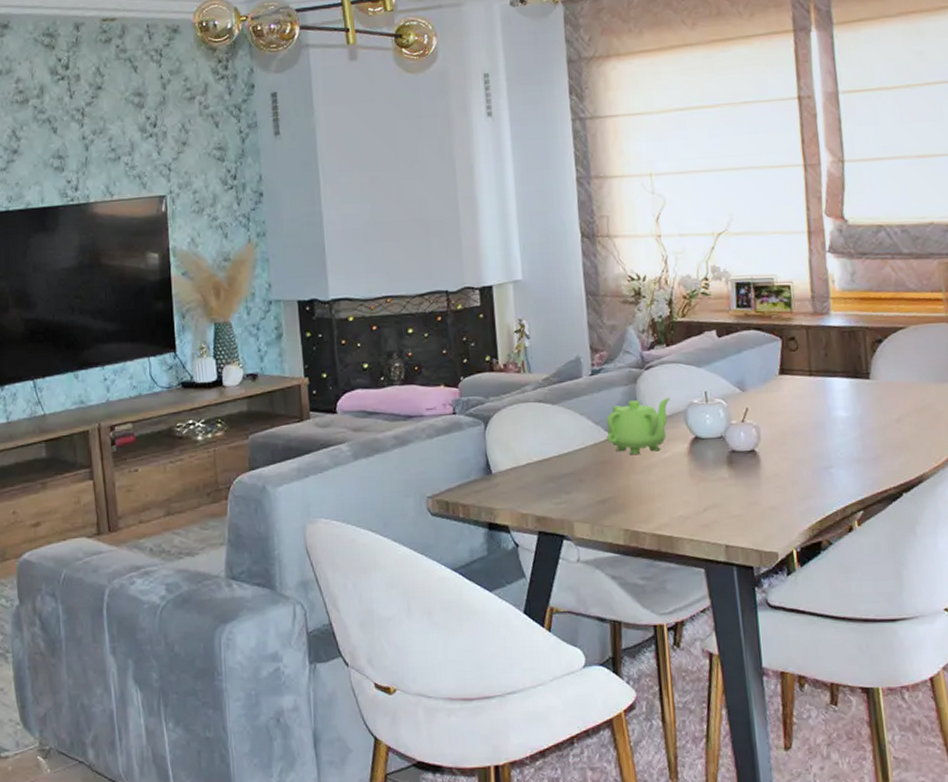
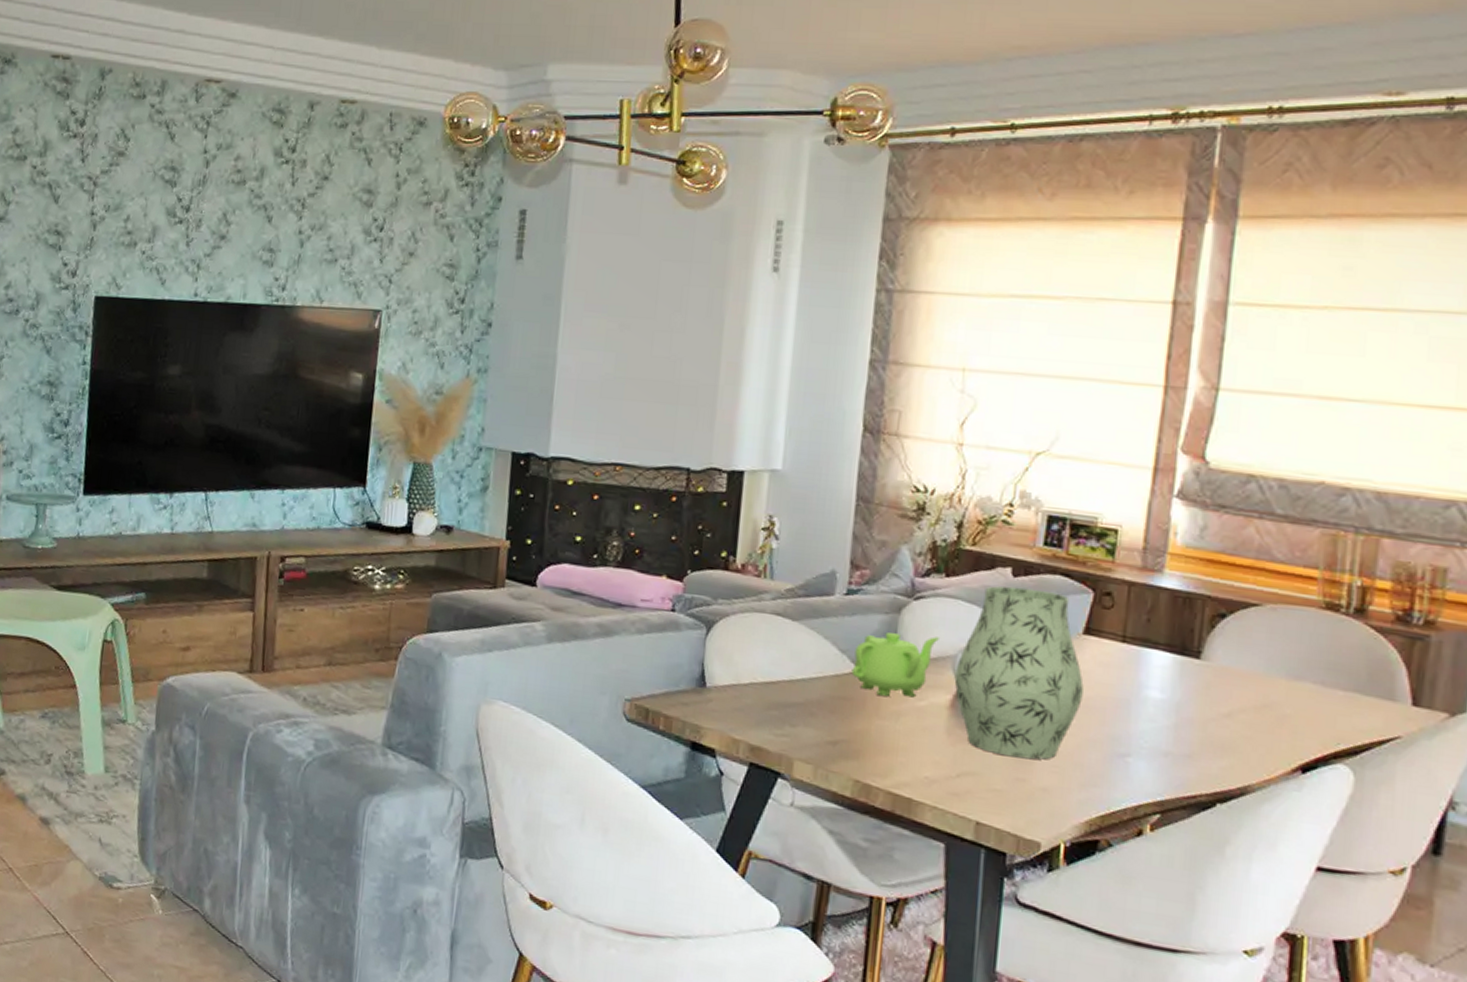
vase: none [687,344,788,486] -> present [954,586,1084,760]

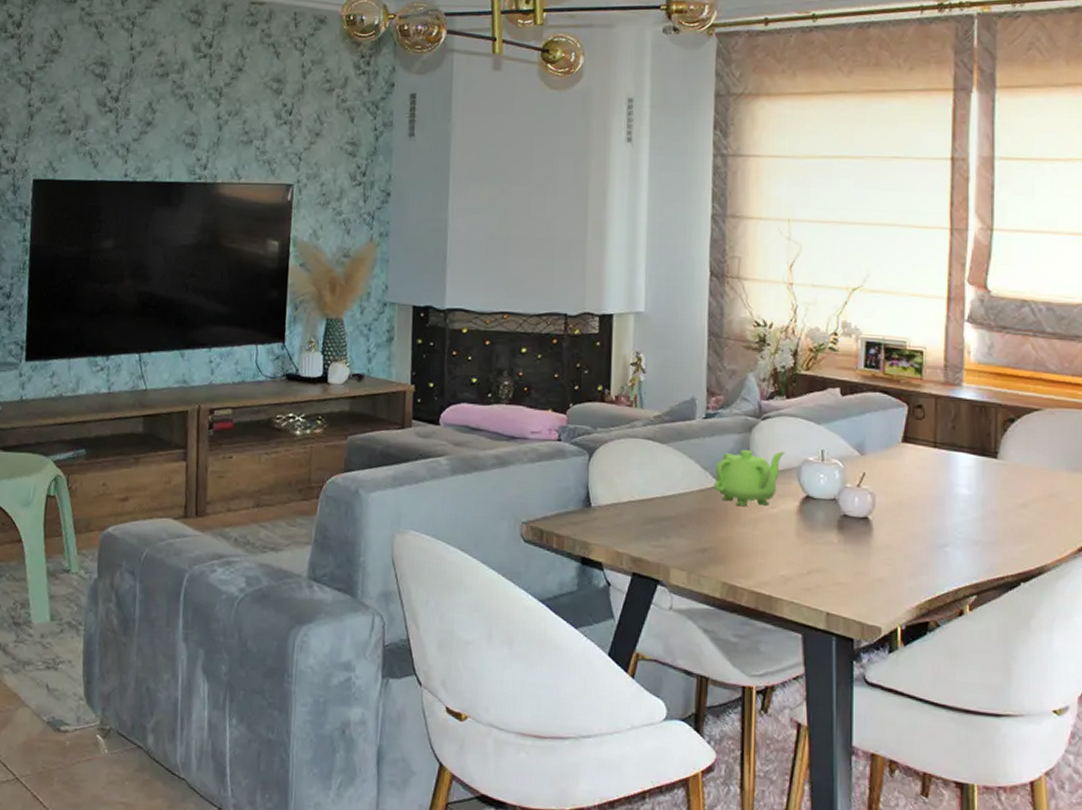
vase: present [954,586,1084,760] -> none [800,404,906,555]

